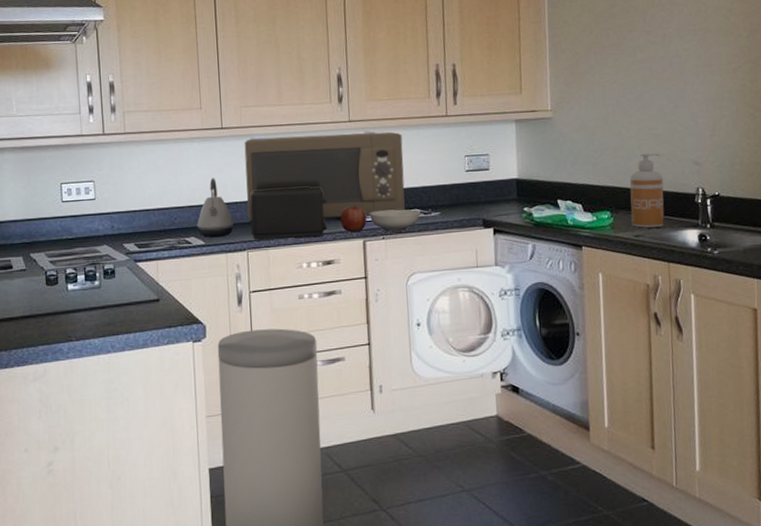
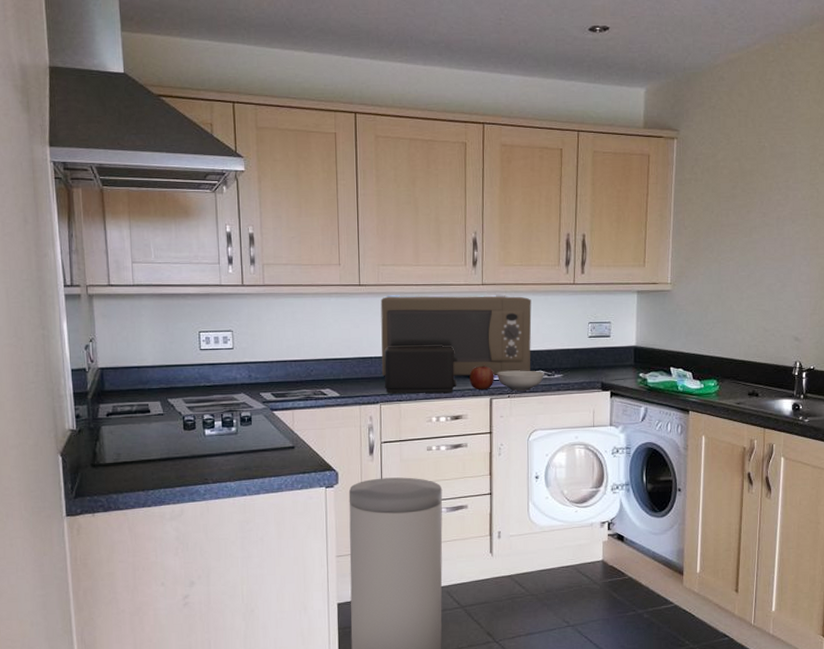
kettle: present [197,178,234,237] -> none [332,333,368,389]
soap dispenser: present [629,153,665,228] -> none [735,327,766,396]

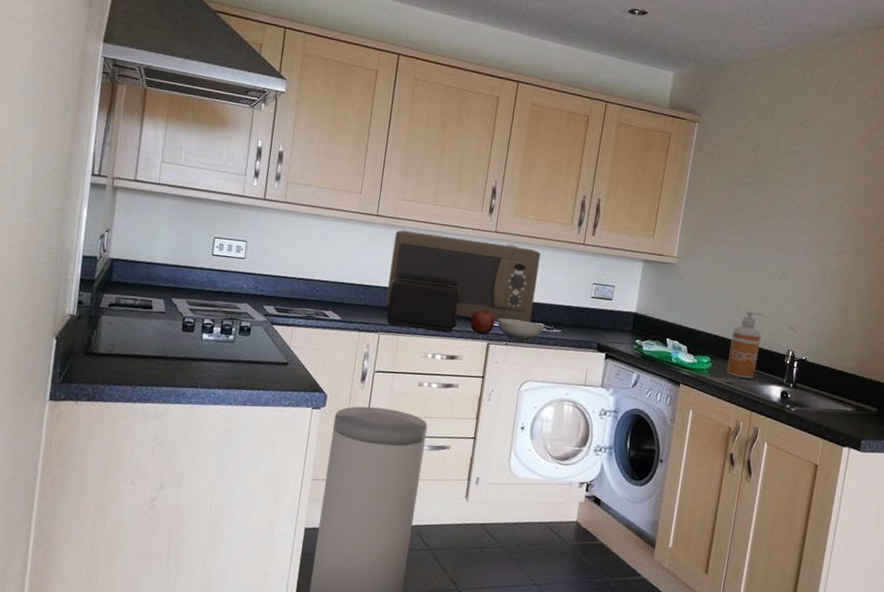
soap dispenser: none [735,327,766,396] -> present [726,311,763,379]

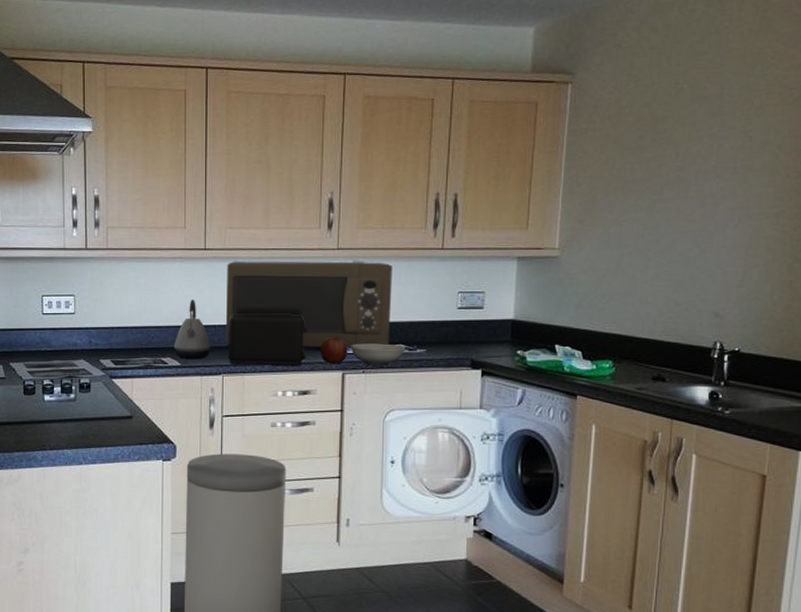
kettle: none [336,260,372,316] -> present [173,299,211,359]
soap dispenser: present [726,311,763,379] -> none [635,301,677,381]

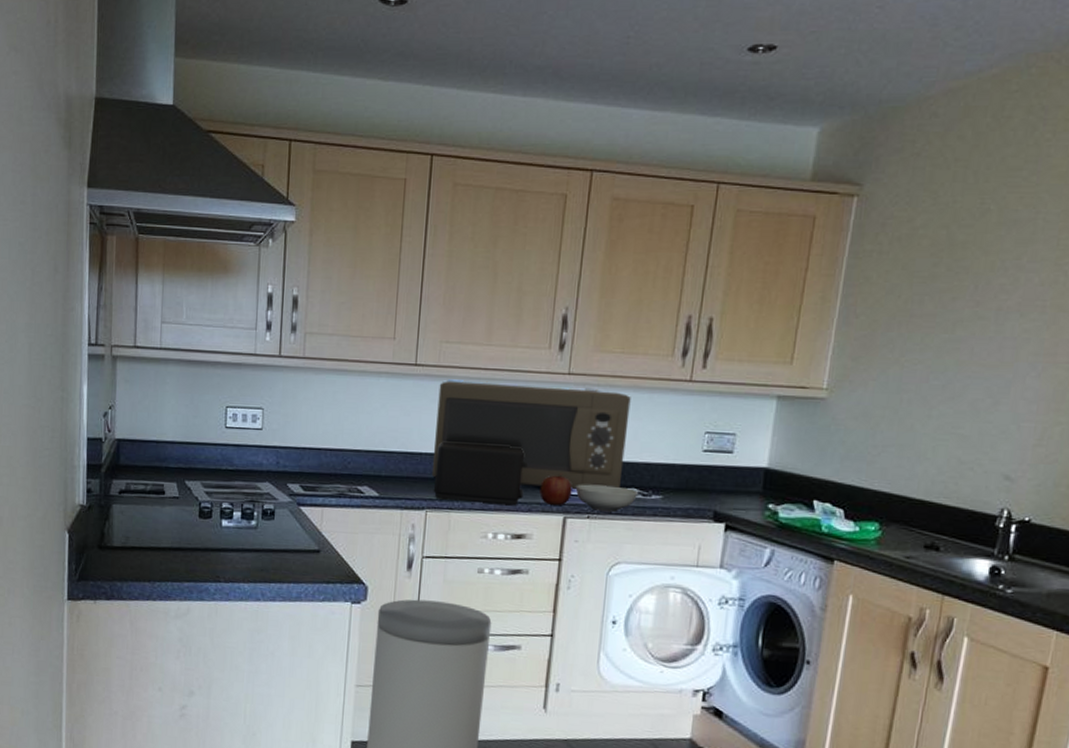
kettle: present [173,299,211,359] -> none [372,421,415,490]

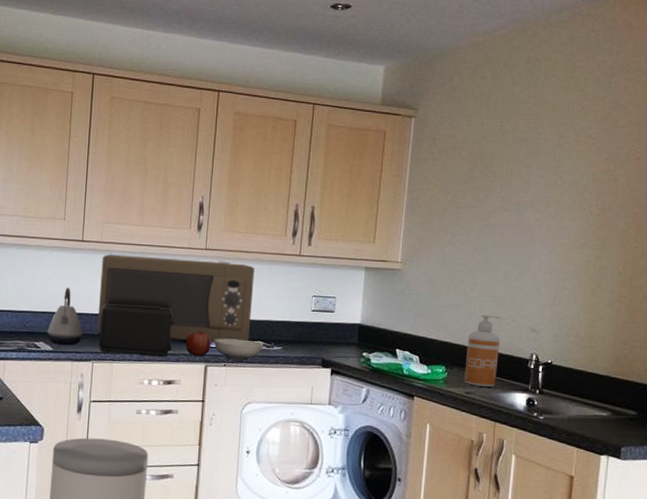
kettle: none [372,421,415,490] -> present [47,288,83,345]
soap dispenser: none [904,457,961,551] -> present [464,314,500,387]

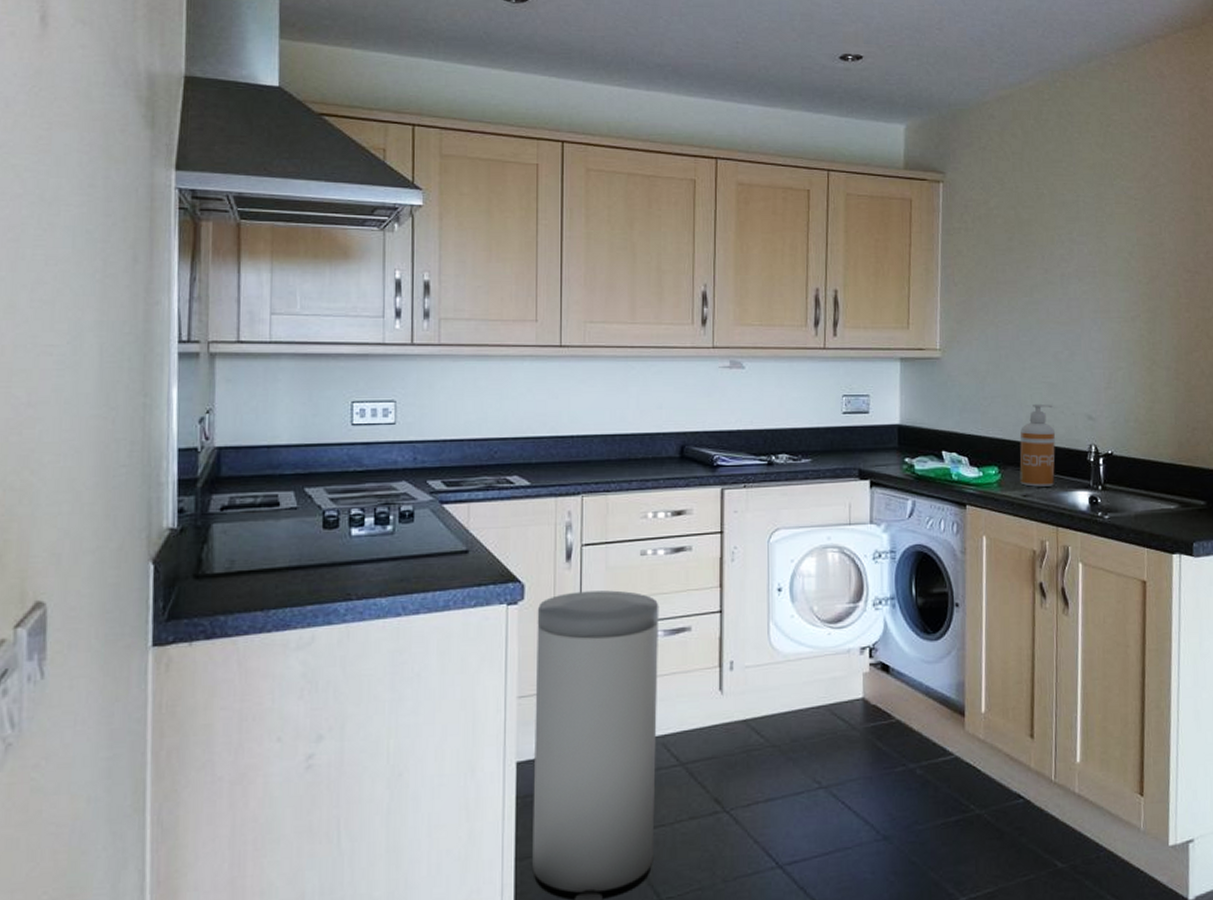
kettle: present [47,288,83,345] -> none [521,405,567,476]
microwave: present [96,254,255,344] -> none [585,360,773,461]
toaster: present [98,304,175,357] -> none [588,421,681,482]
fruit: present [185,329,211,357] -> none [696,444,727,479]
bowl: present [214,338,263,361] -> none [730,453,788,479]

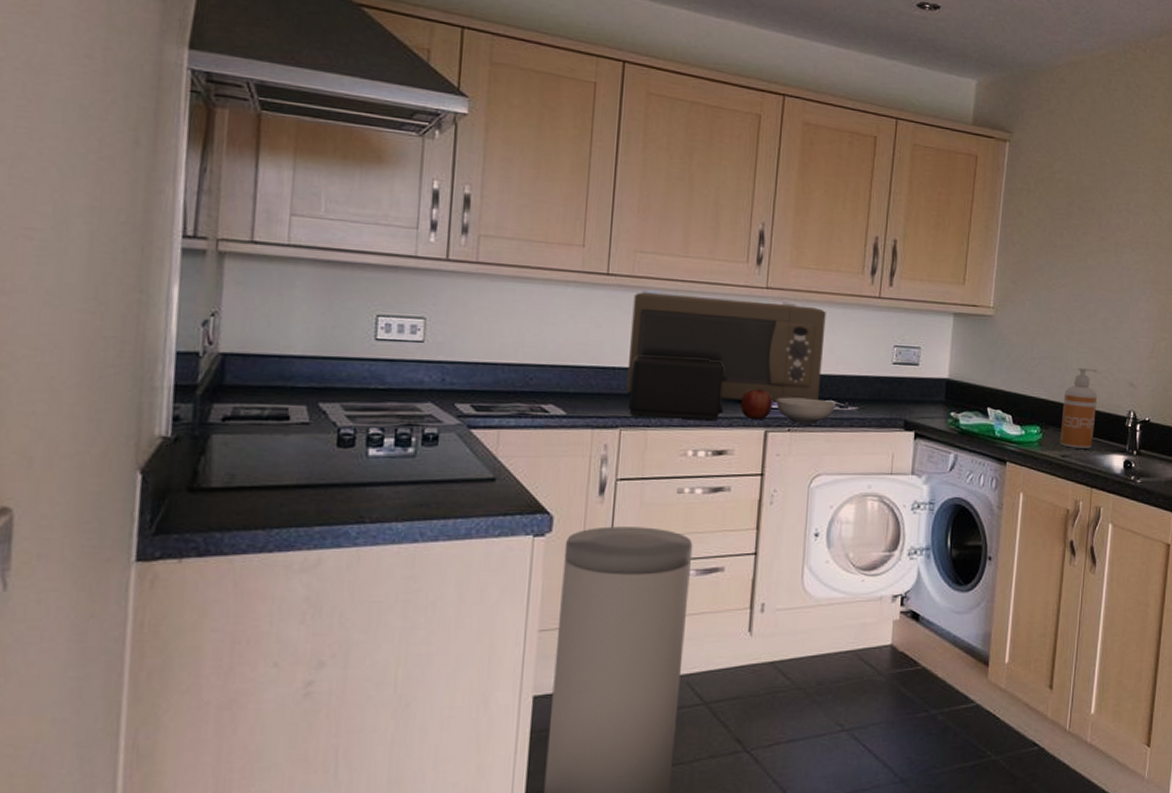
microwave: none [585,360,773,461] -> present [626,292,826,404]
toaster: none [588,421,681,482] -> present [627,355,728,421]
fruit: none [696,444,727,479] -> present [740,386,773,420]
bowl: none [730,453,788,479] -> present [775,397,835,424]

